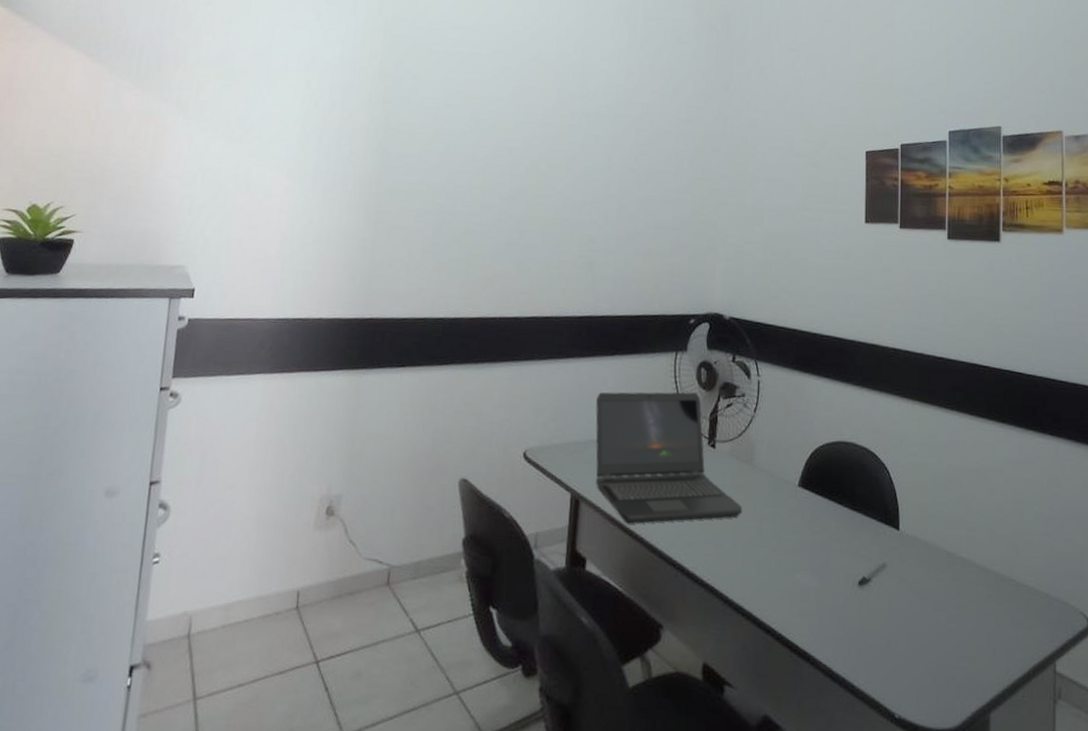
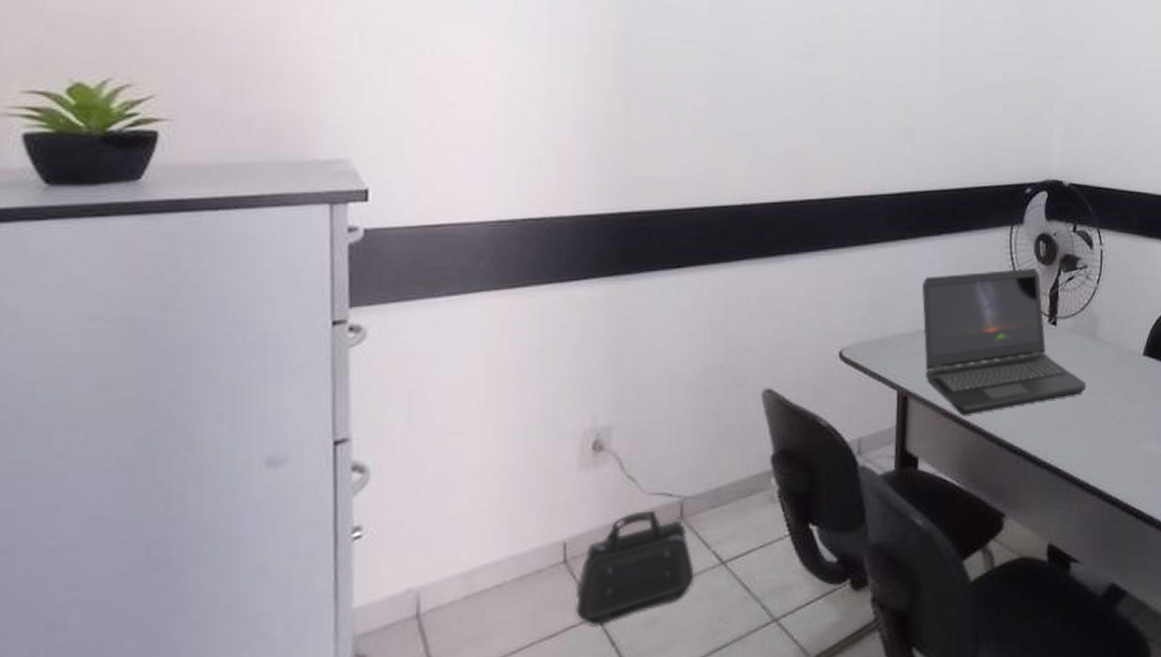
handbag: none [301,573,395,669] -> present [576,510,695,625]

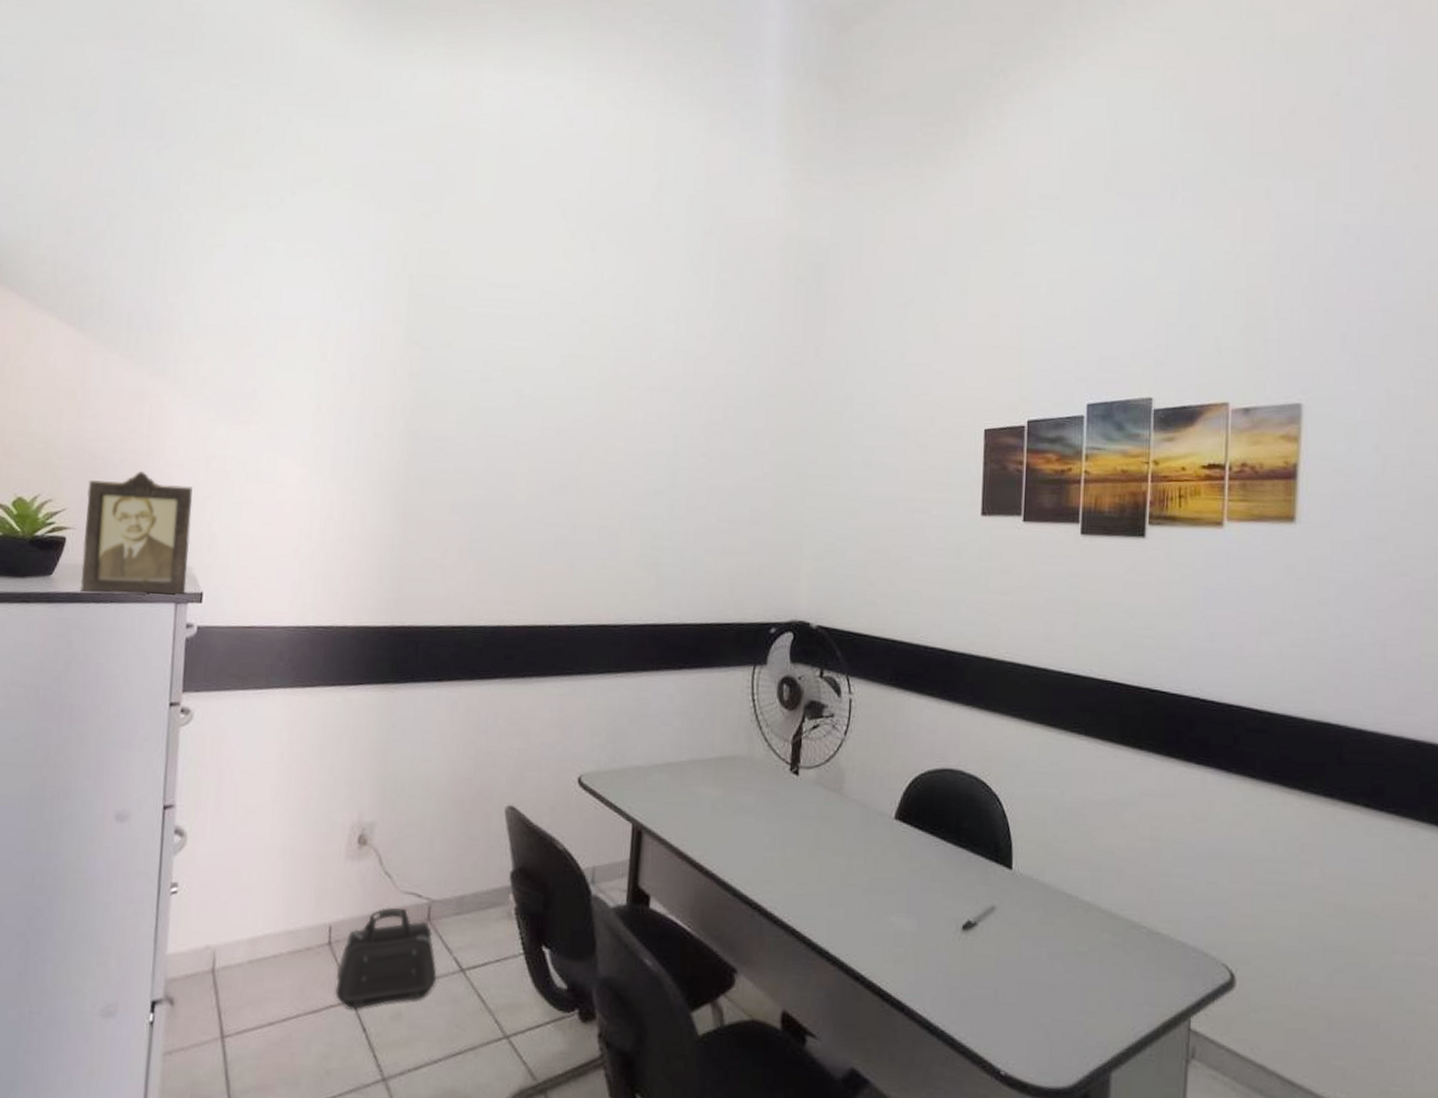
photo frame: none [185,46,345,199] -> present [80,470,193,596]
laptop computer: present [922,268,1087,415] -> none [660,710,830,858]

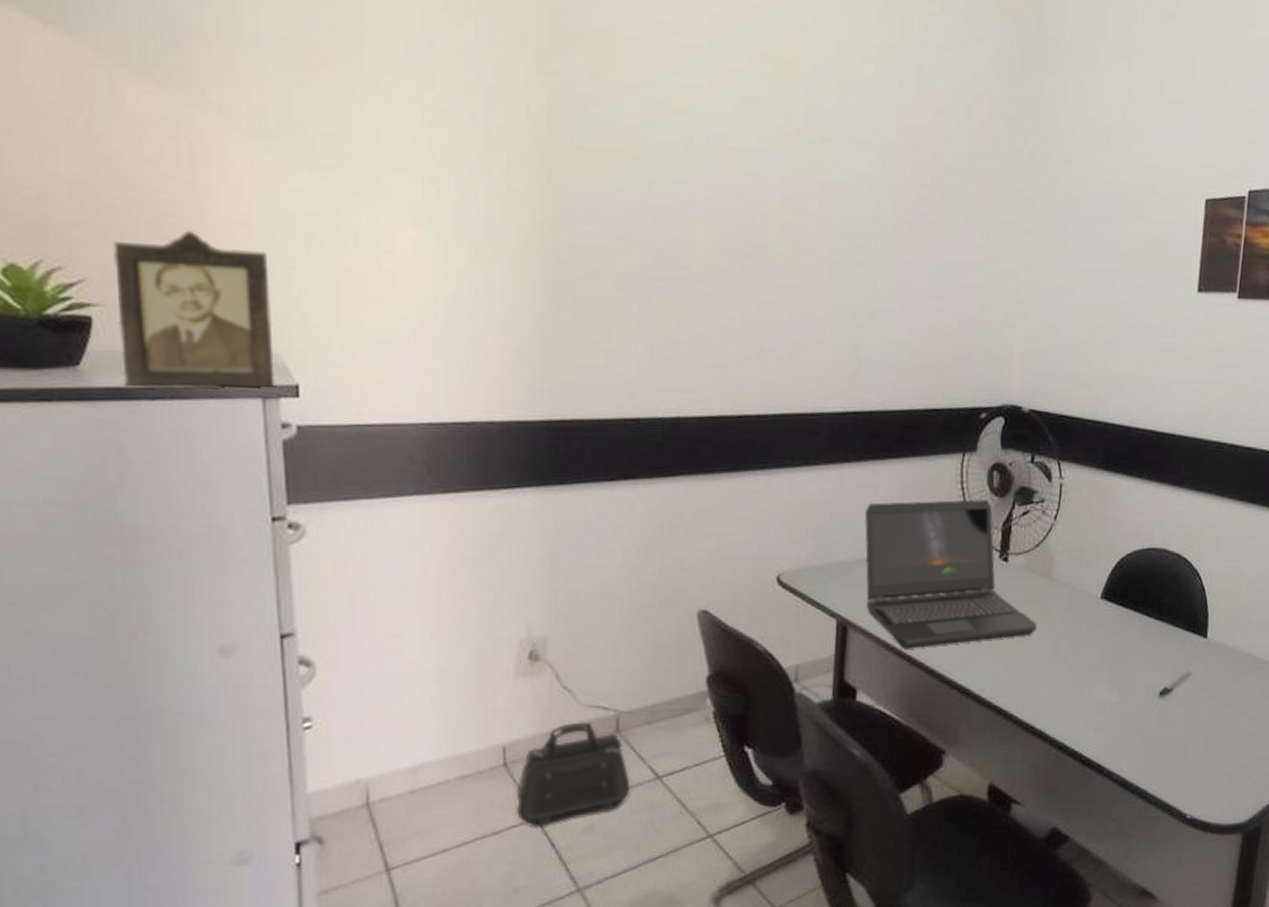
laptop computer: none [660,710,830,858] -> present [865,499,1037,649]

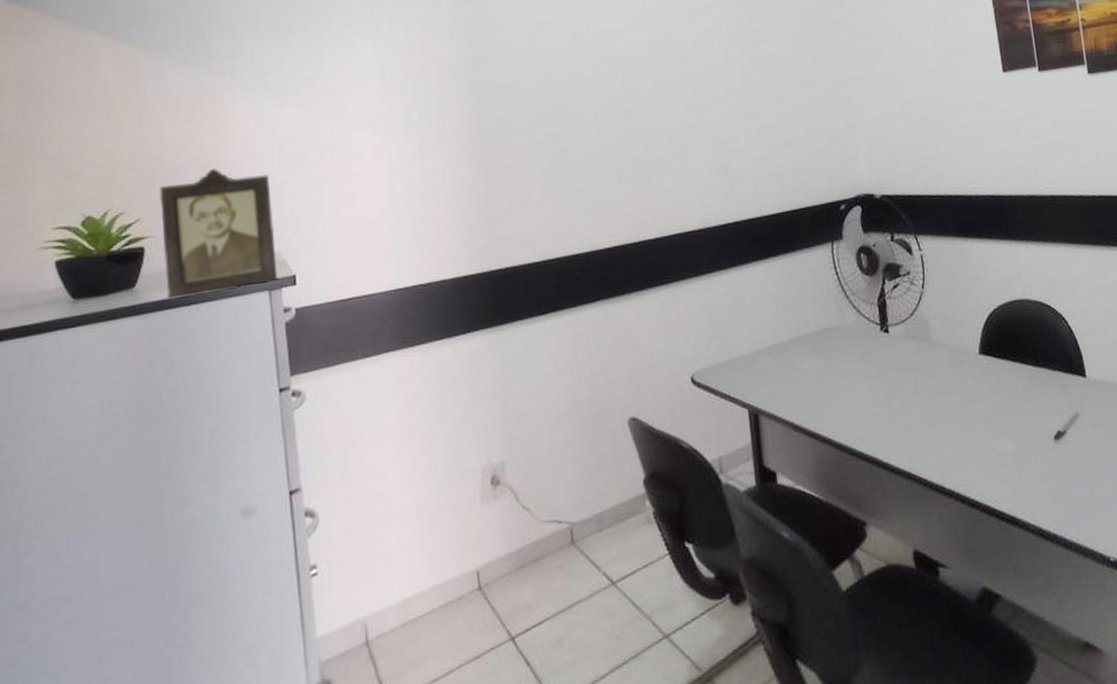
handbag: present [517,722,631,826] -> none [491,537,590,646]
laptop computer: present [865,499,1037,649] -> none [757,280,928,428]

